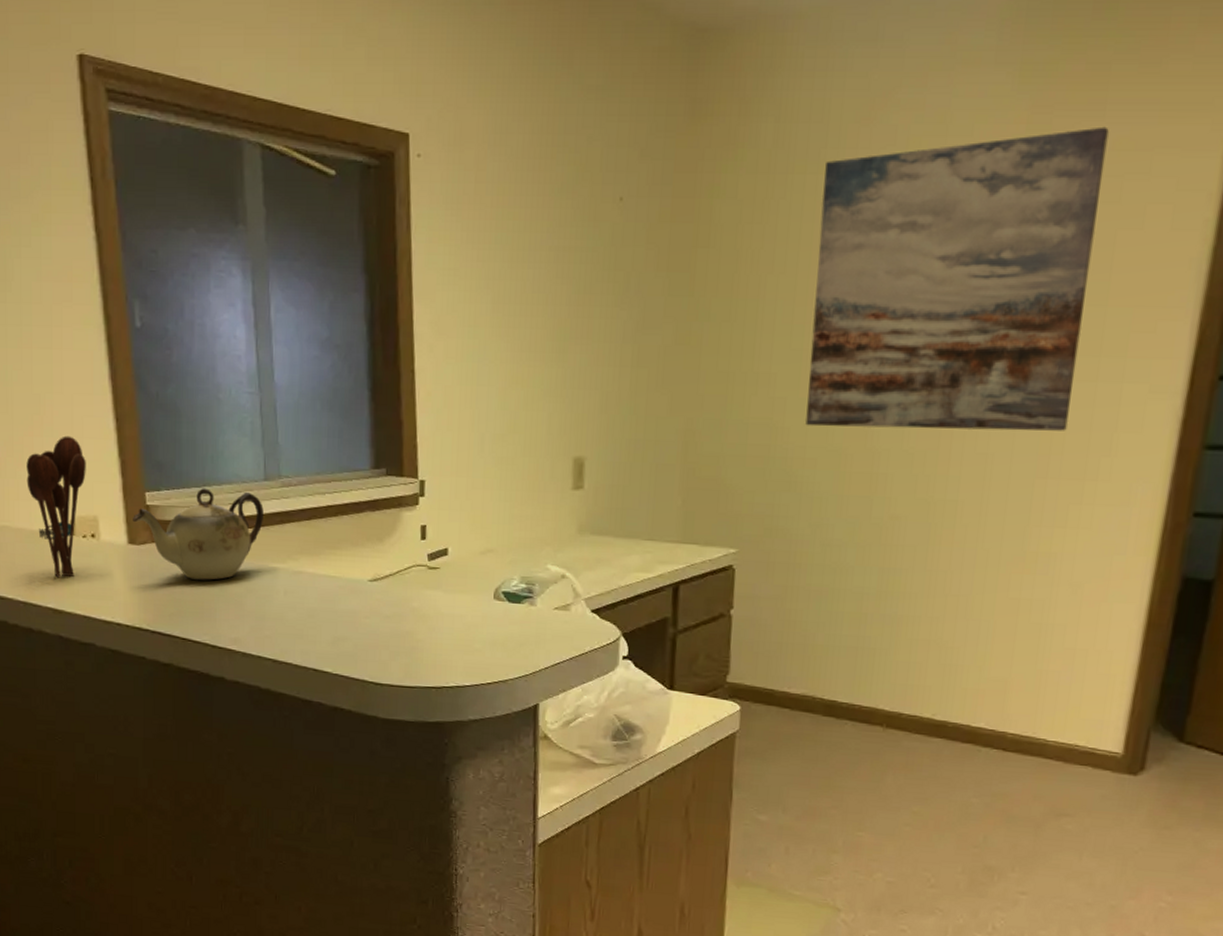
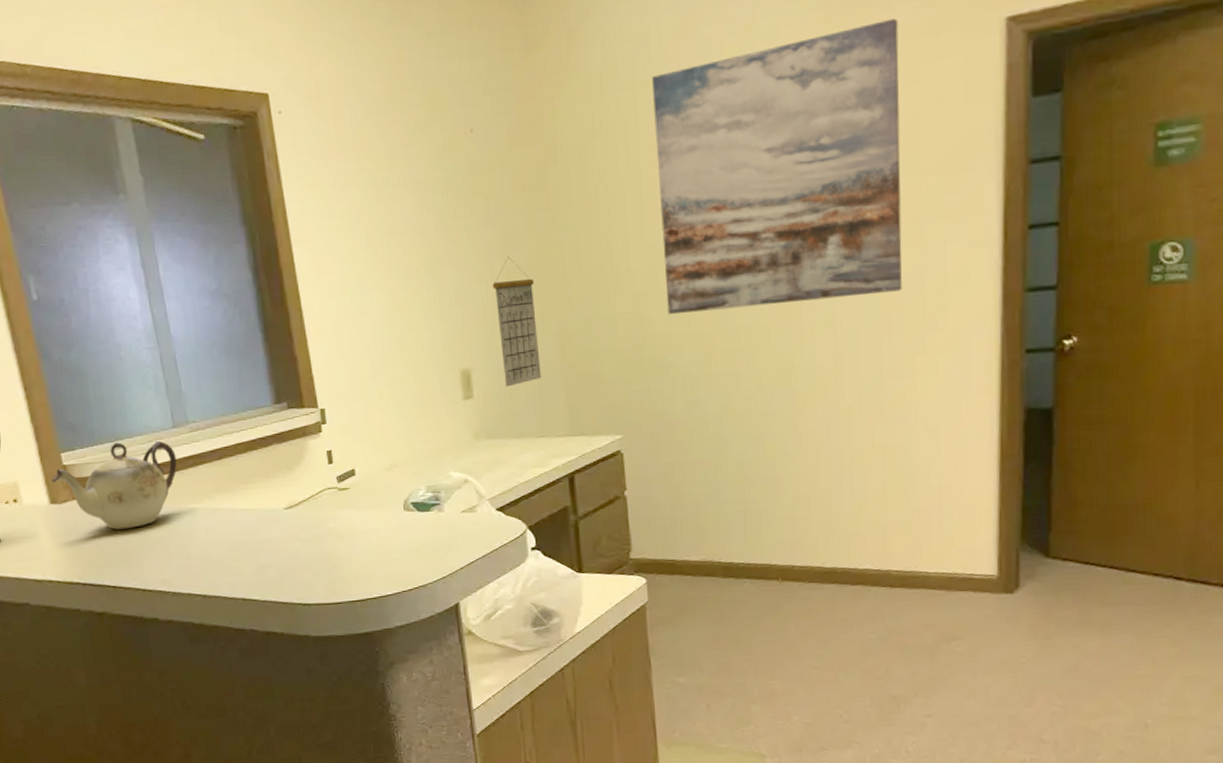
calendar: none [619,341,665,482] -> present [492,257,542,387]

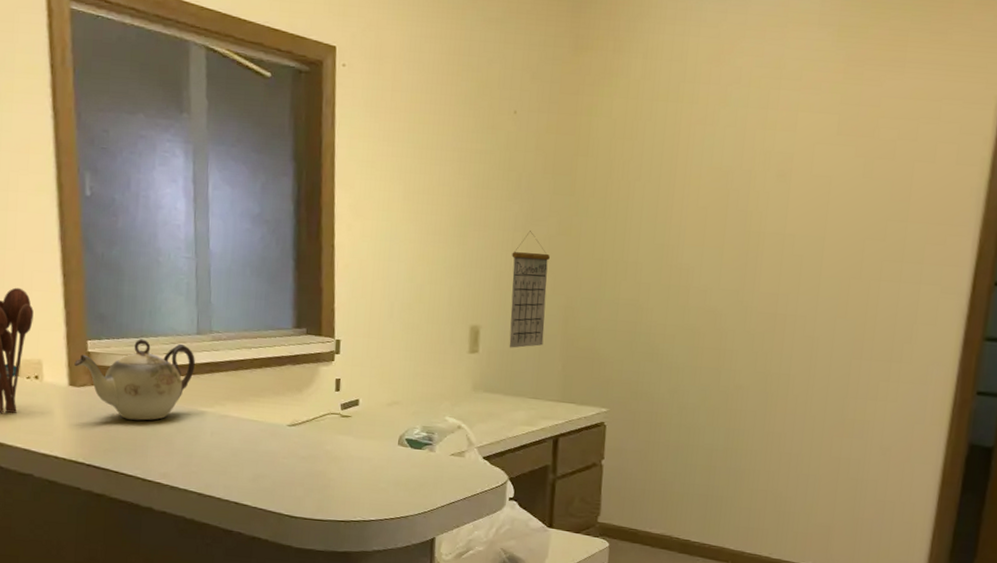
wall art: present [652,18,902,315] -> none [666,79,908,321]

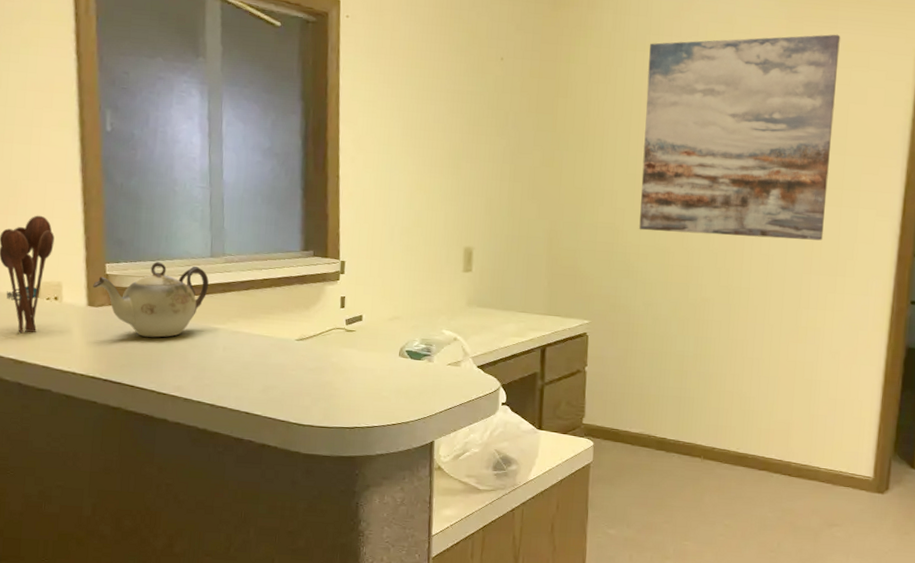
calendar: present [509,231,550,348] -> none [499,163,535,267]
wall art: none [666,79,908,321] -> present [639,34,840,241]

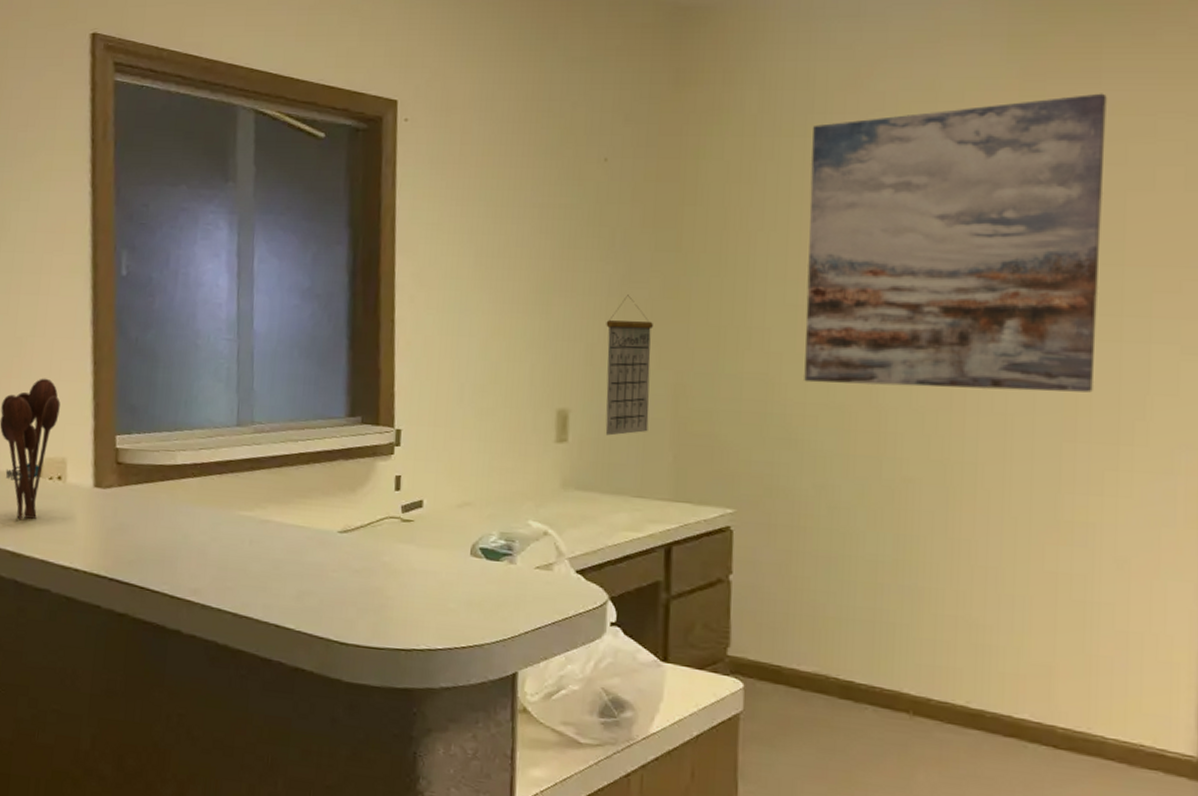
teapot: present [93,262,209,338] -> none [101,432,234,527]
calendar: none [499,163,535,267] -> present [605,295,653,436]

